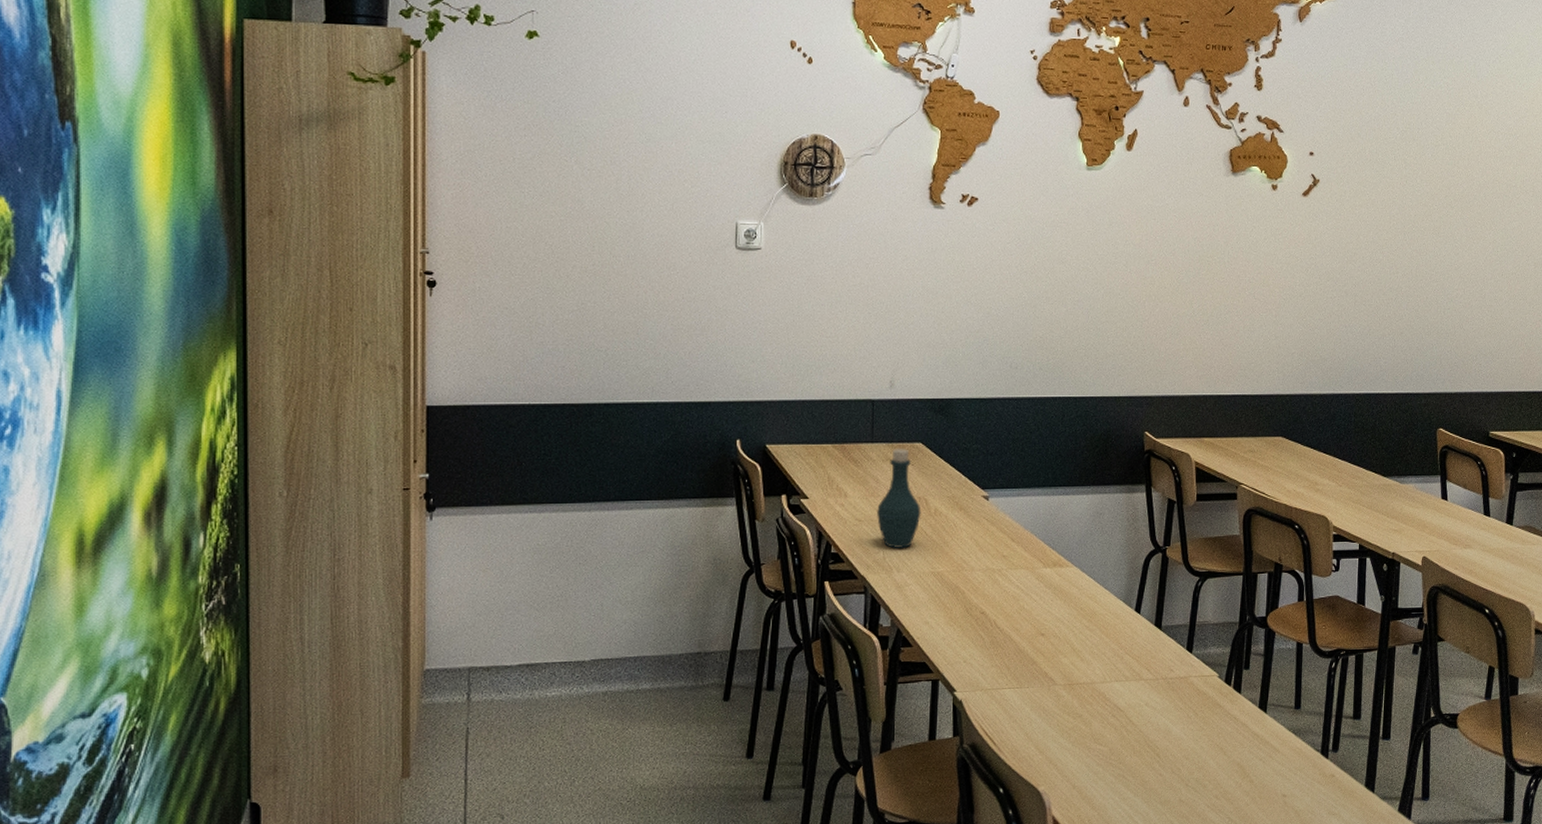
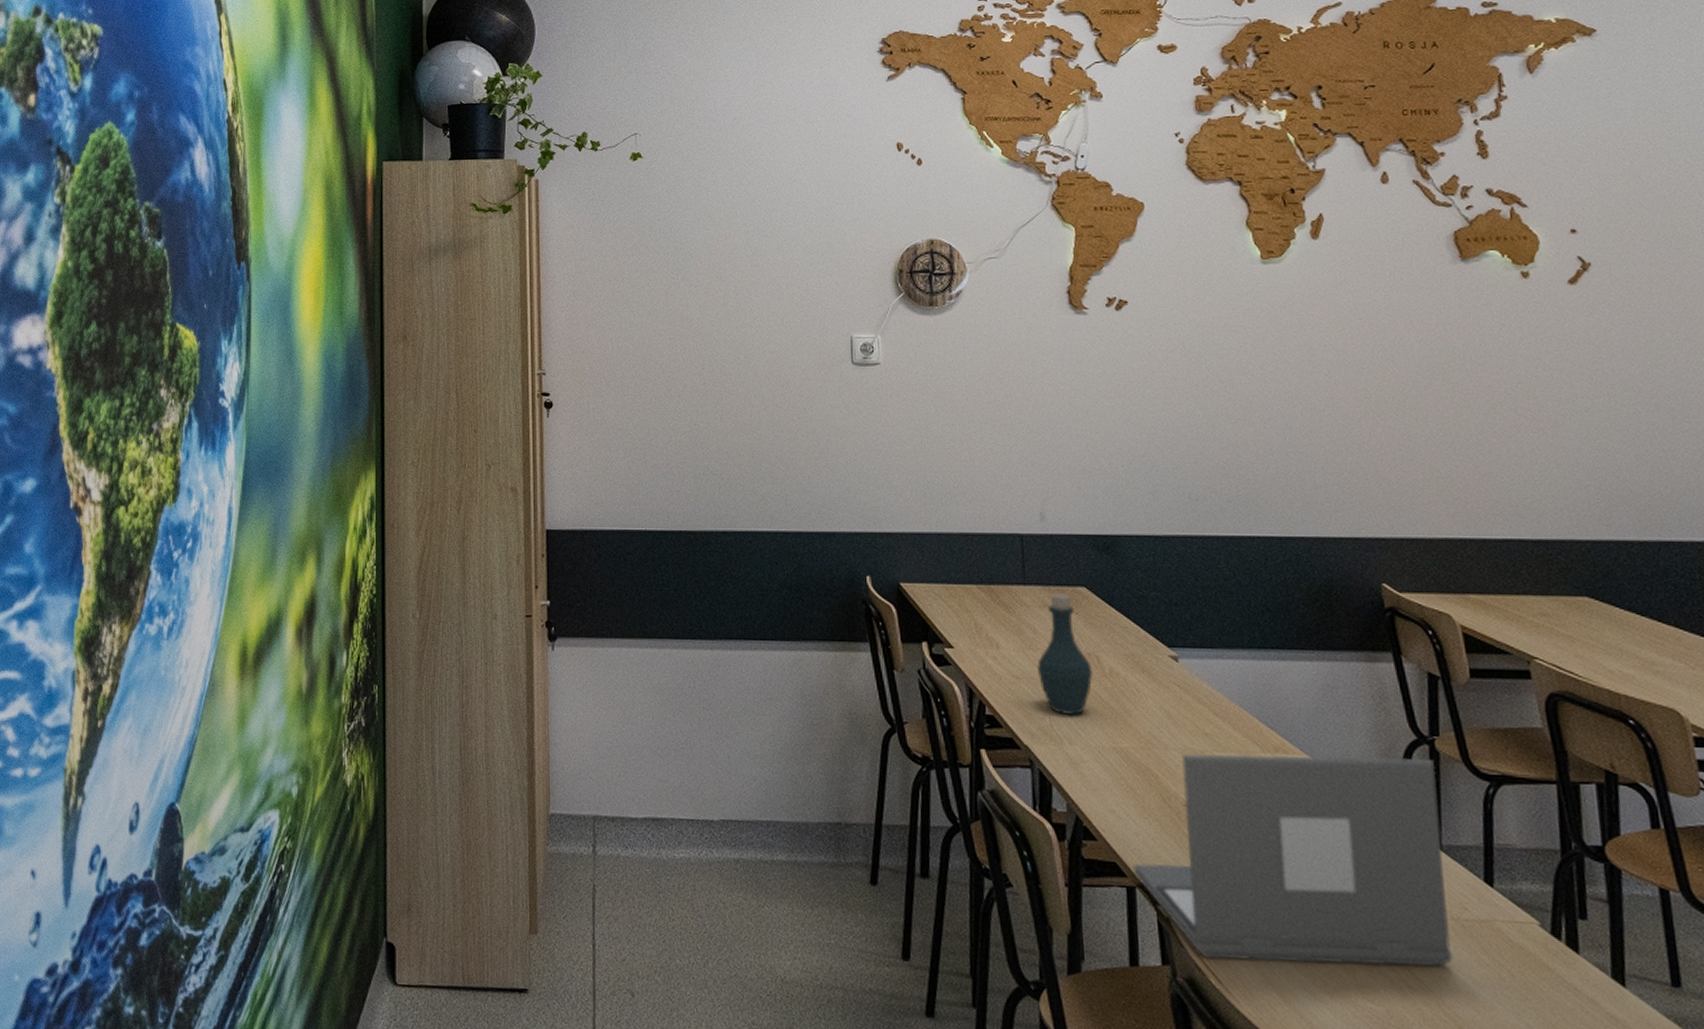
laptop: none [938,564,1165,728] -> present [1133,753,1453,968]

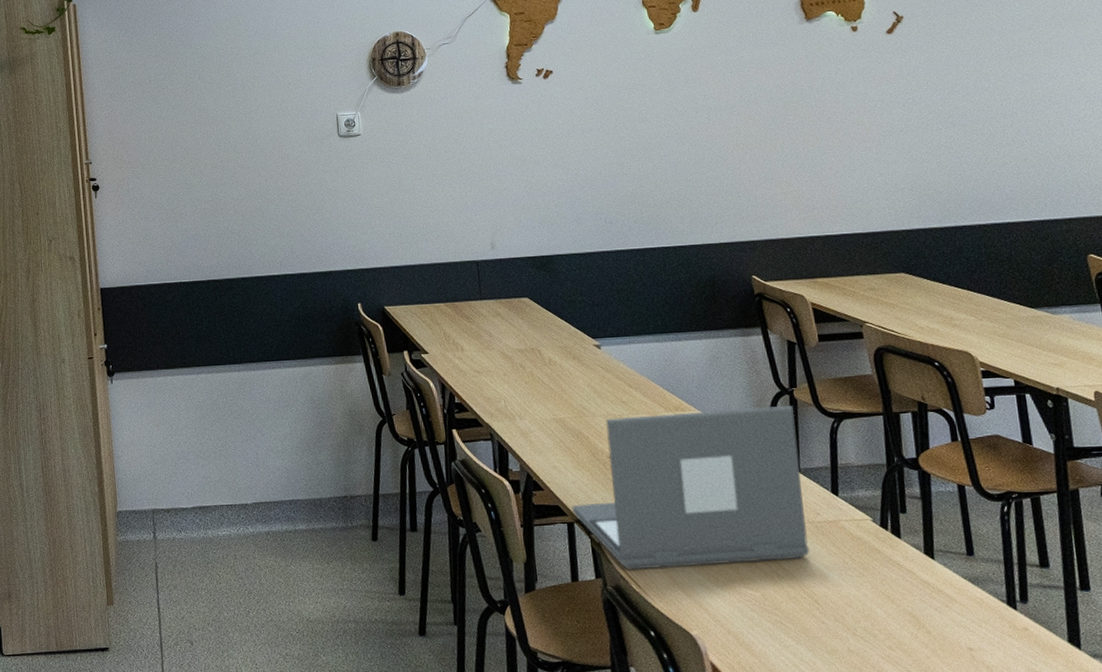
bottle: present [1037,592,1093,716] -> none [493,303,536,398]

